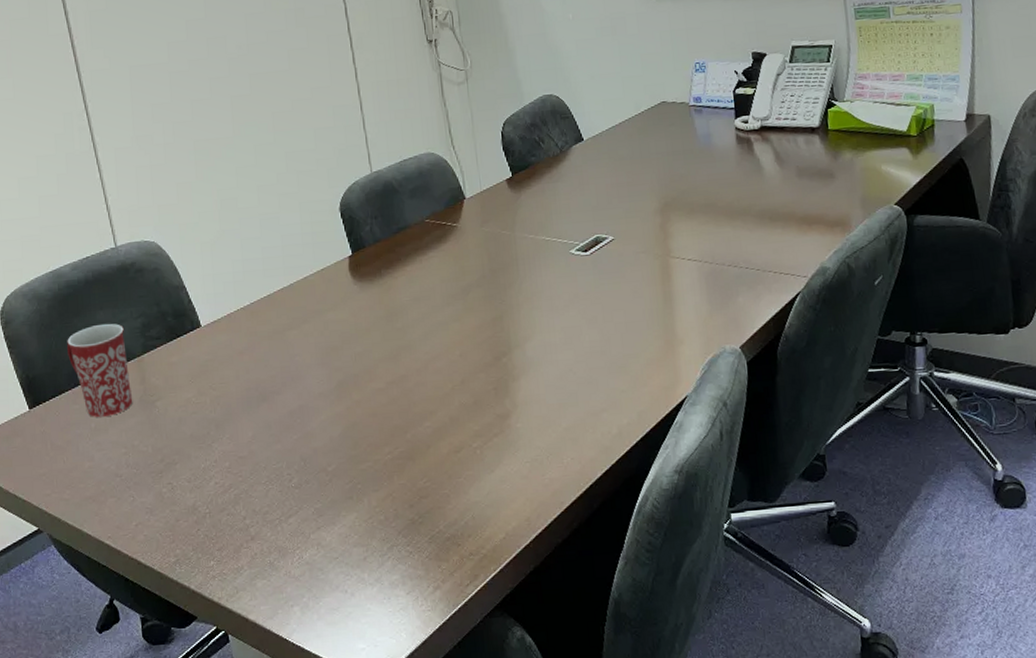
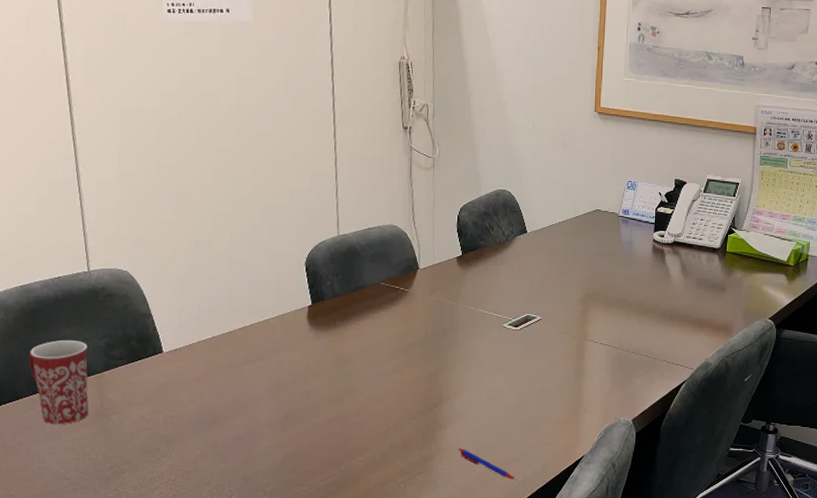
pen: none [537,400,610,434] -> present [458,447,516,480]

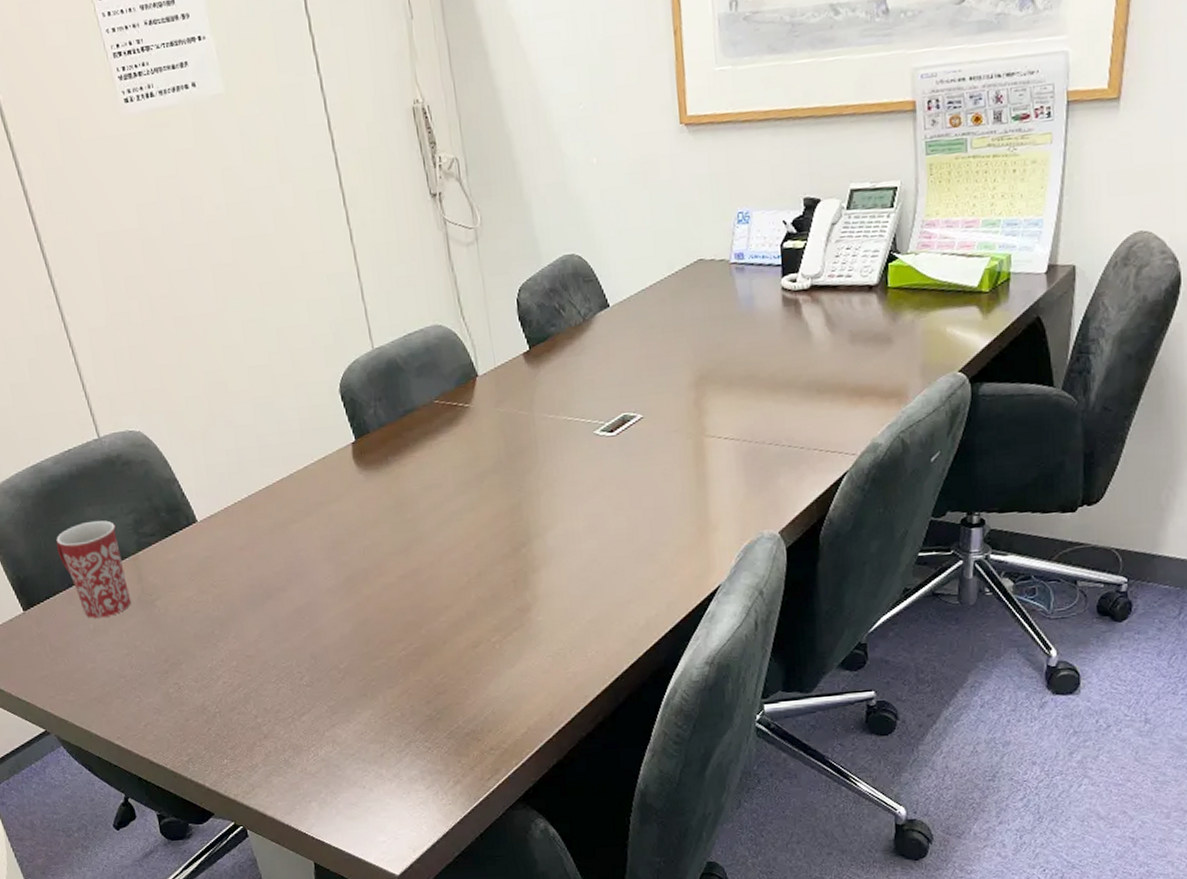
pen: present [458,447,516,480] -> none [559,592,637,626]

